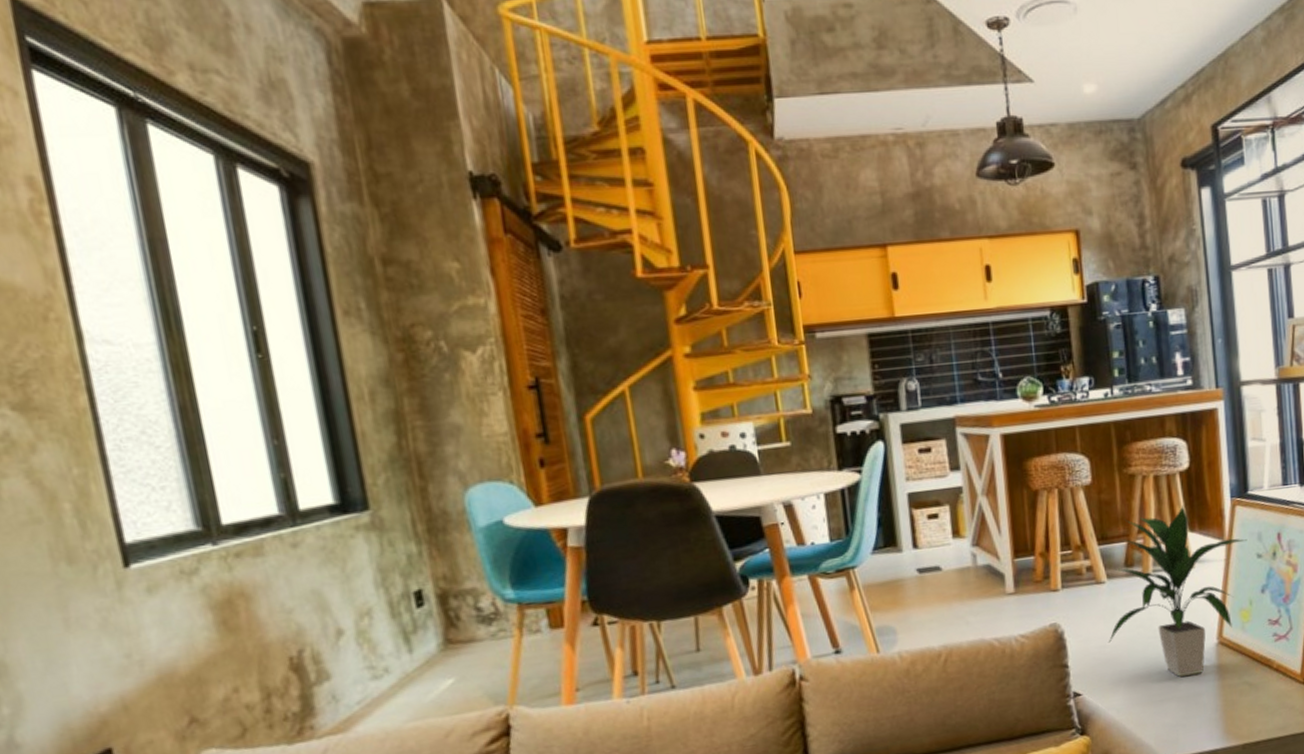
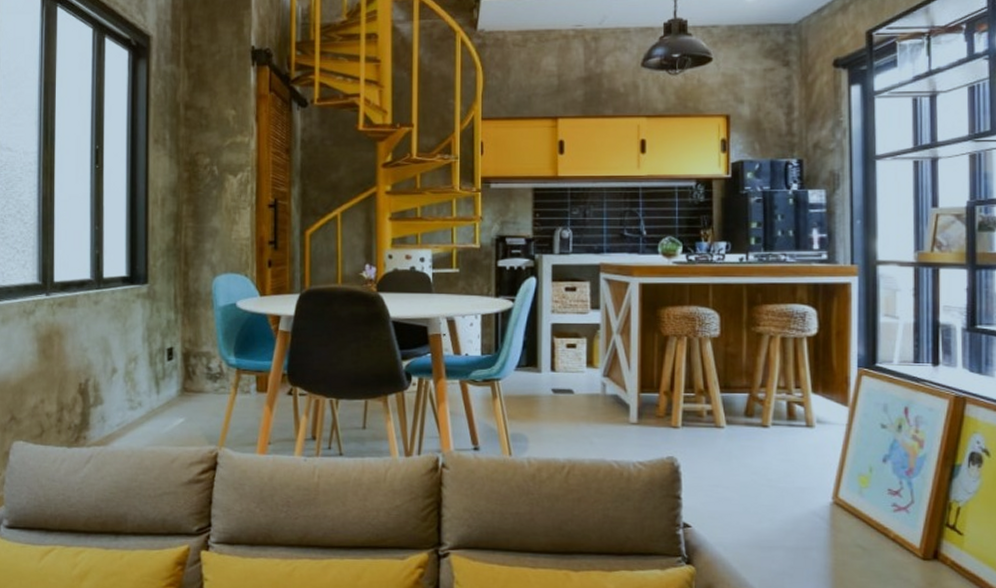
indoor plant: present [1108,504,1248,677] -> none [721,366,872,529]

